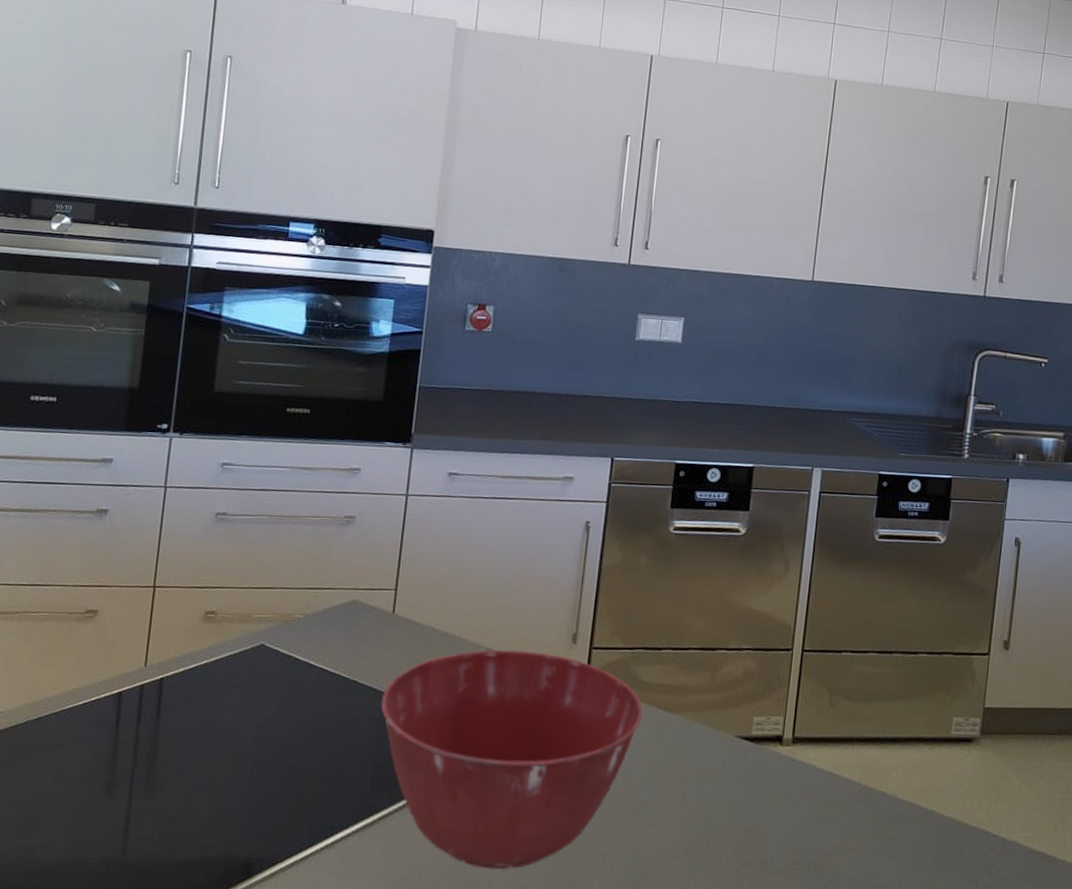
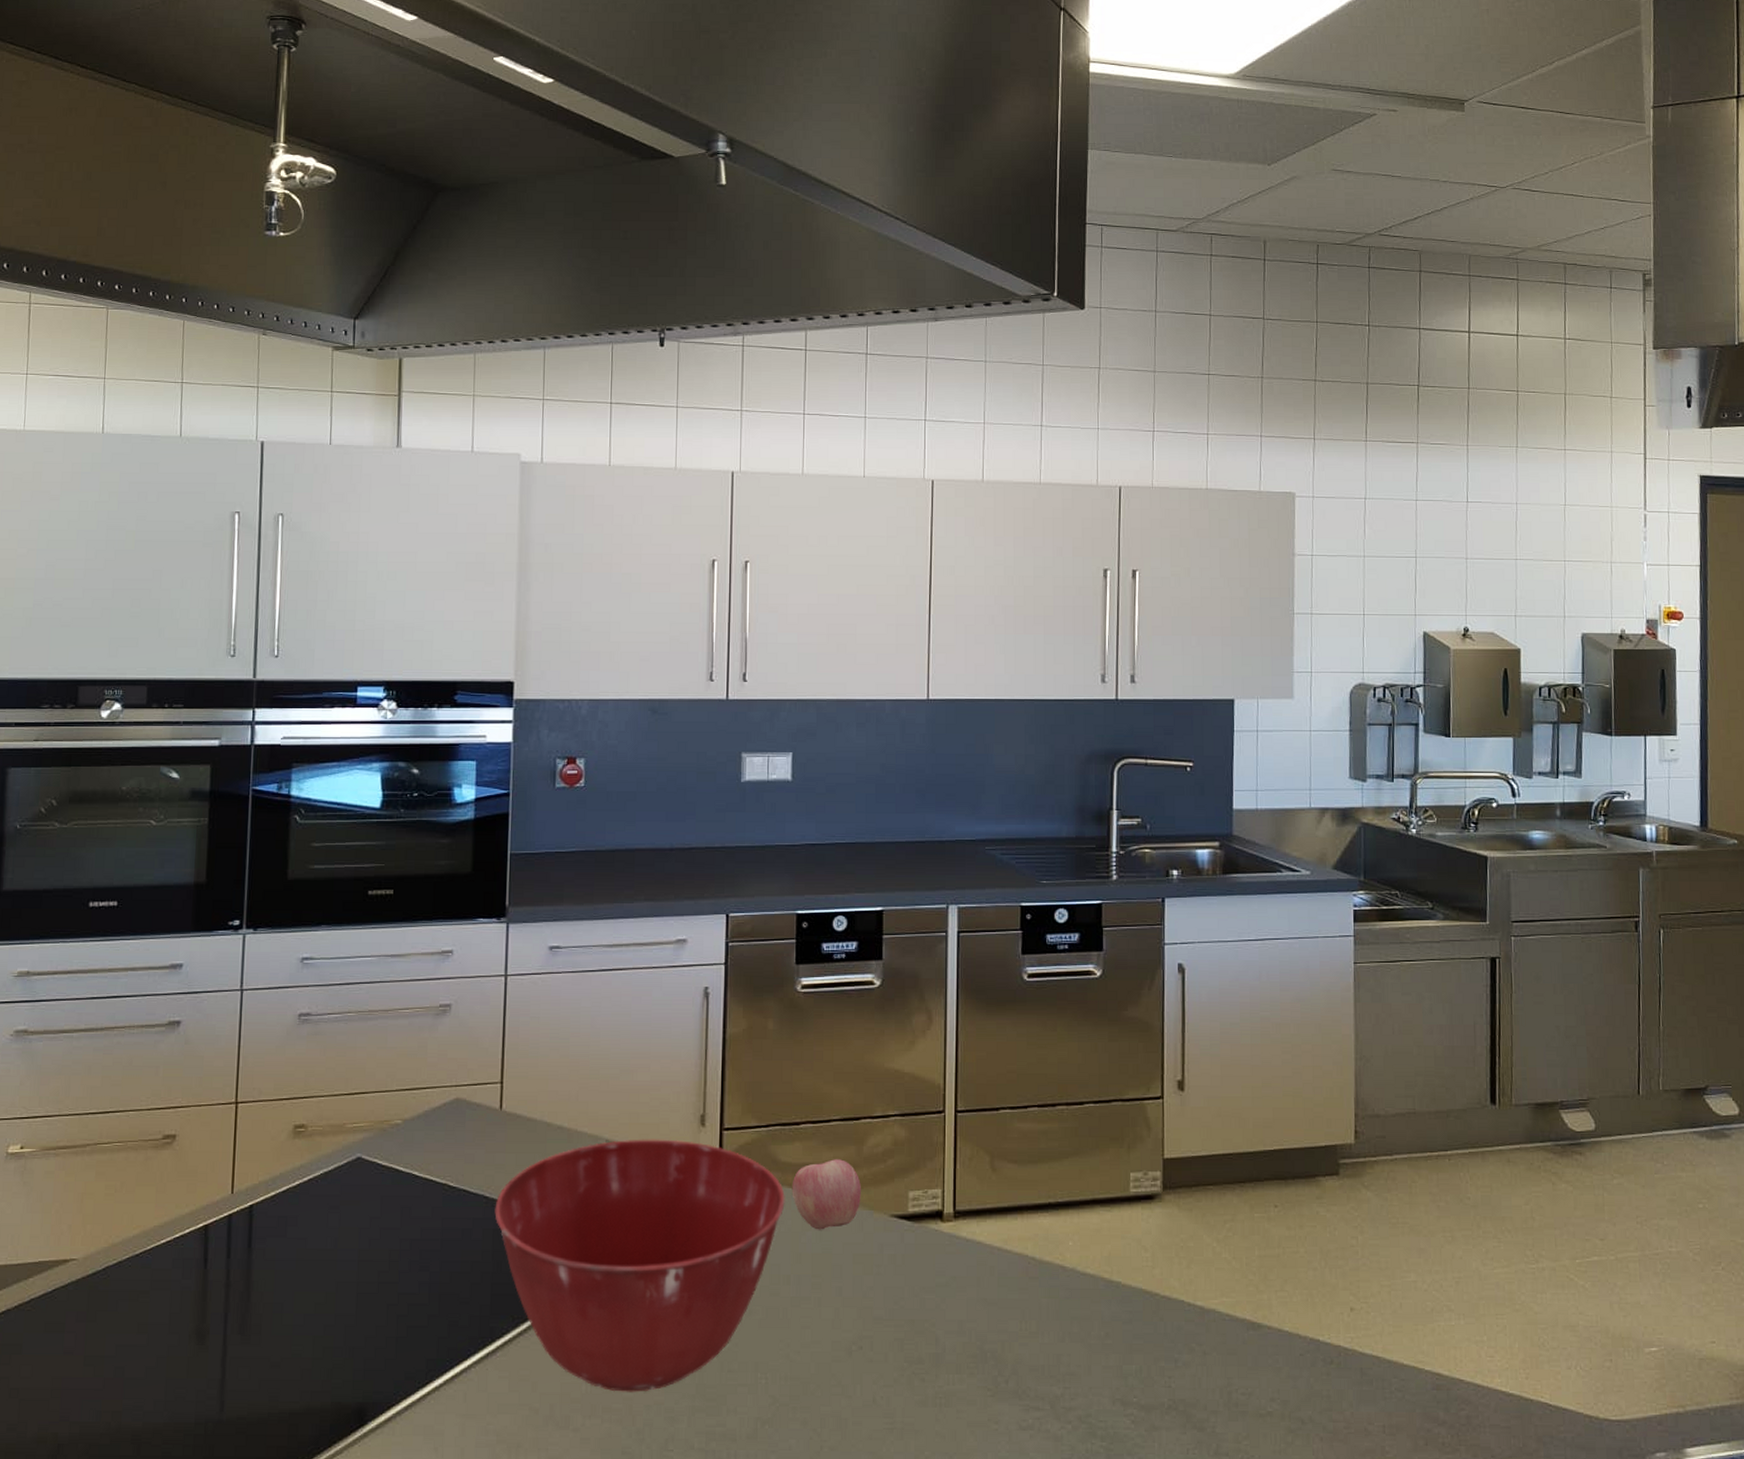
apple: none [649,683,712,744] -> present [791,1159,861,1230]

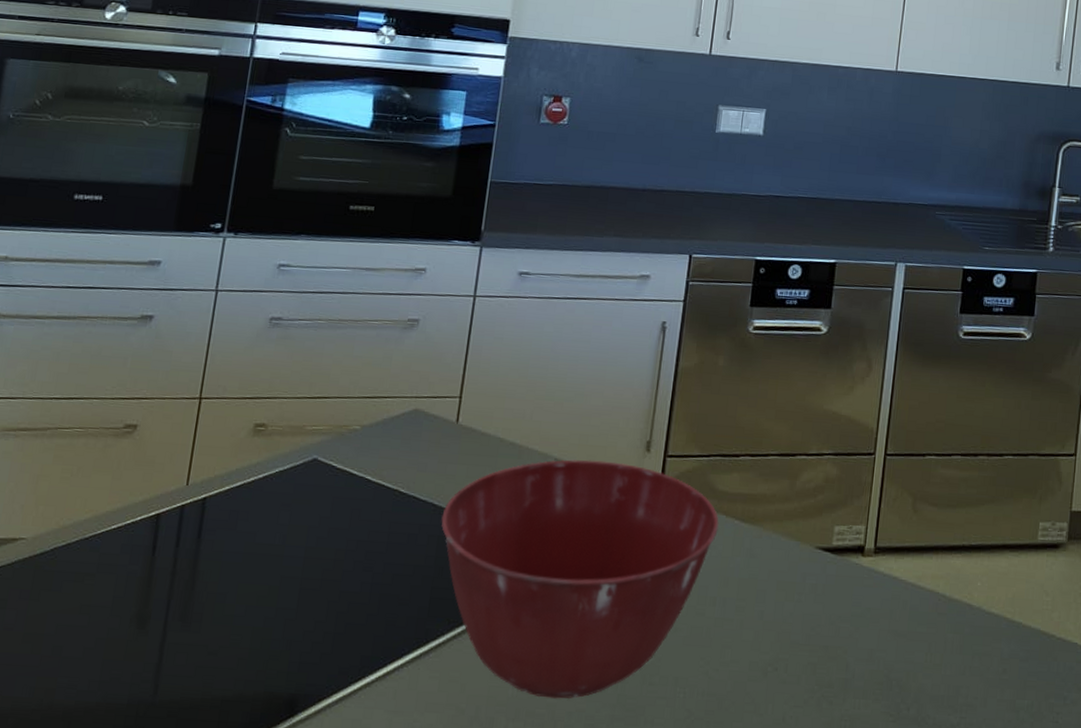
apple: present [791,1159,861,1230] -> none [725,491,791,557]

